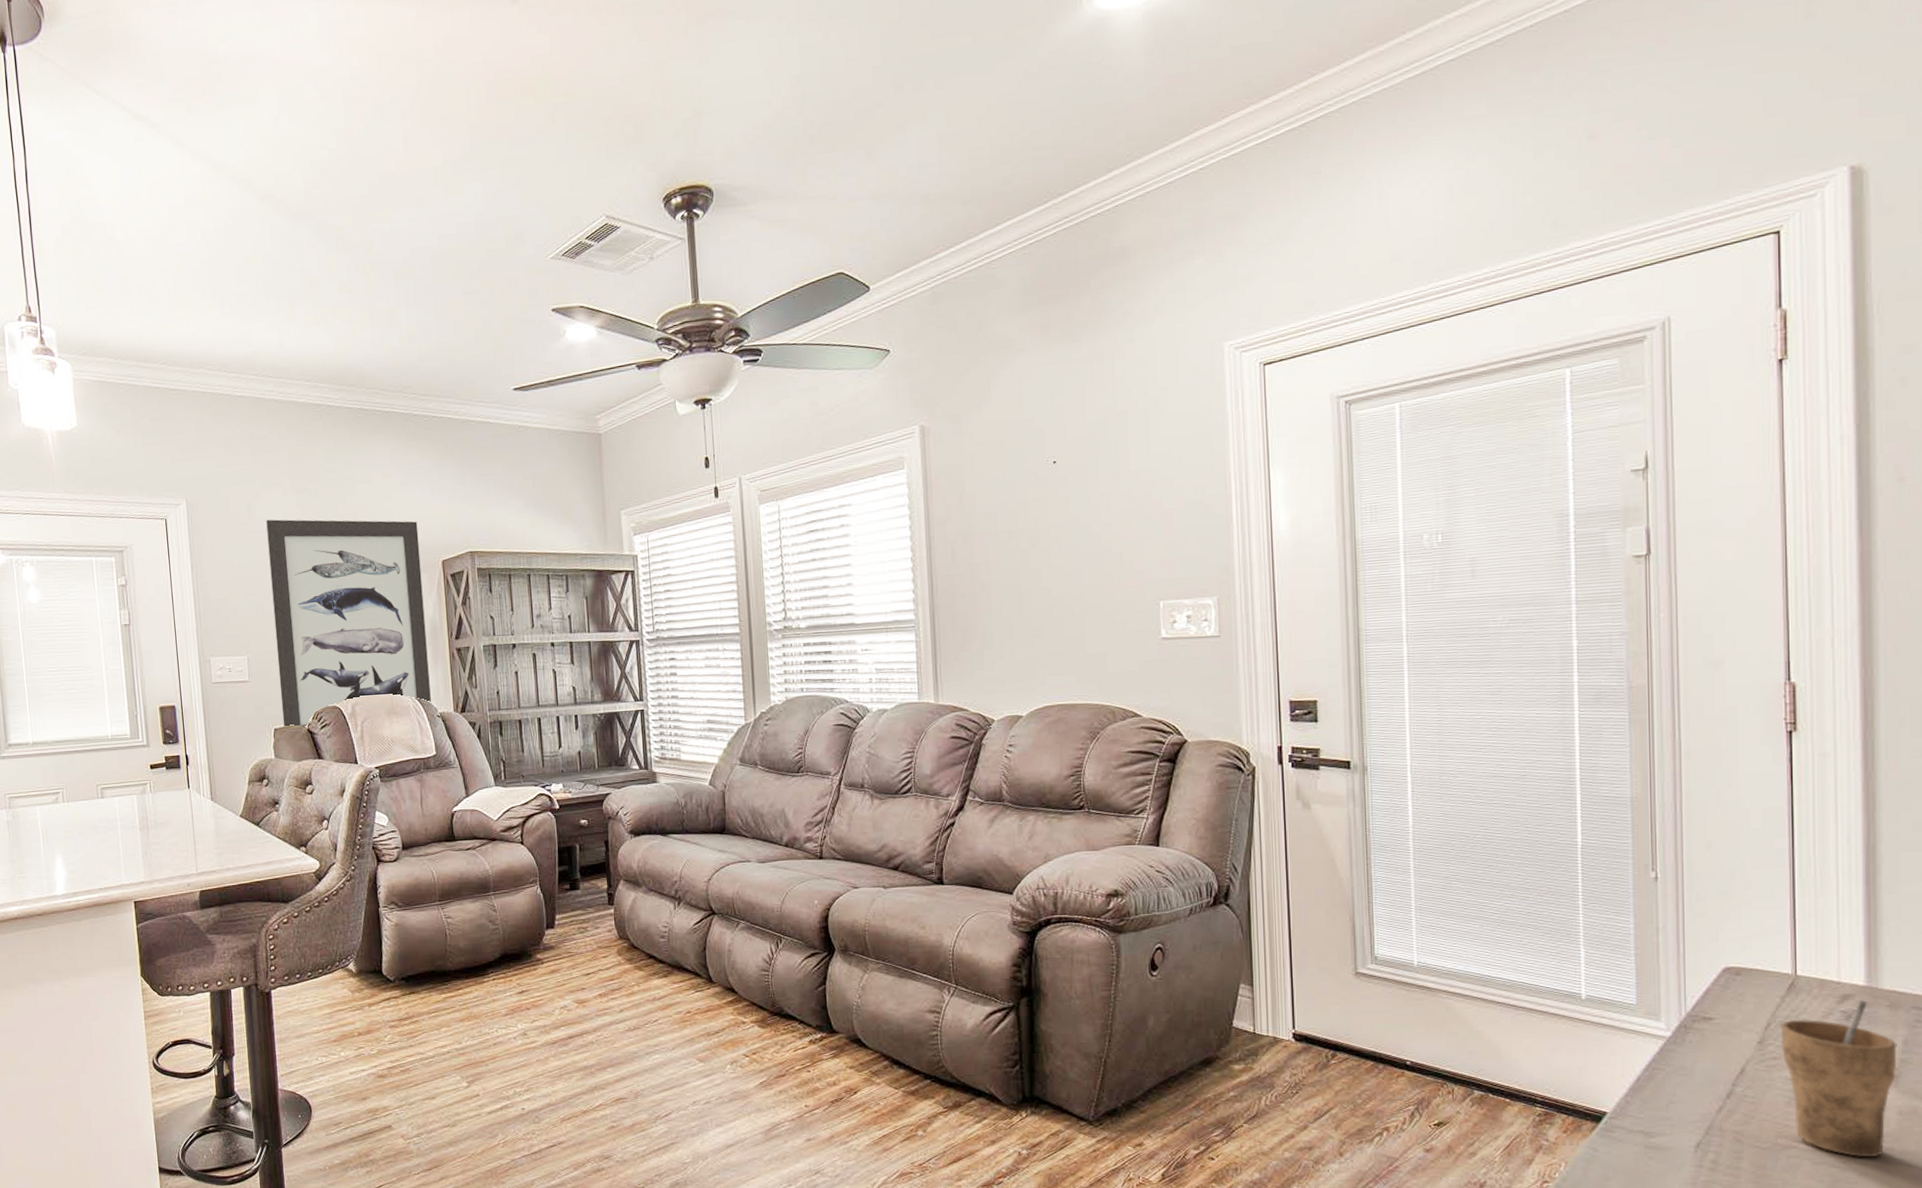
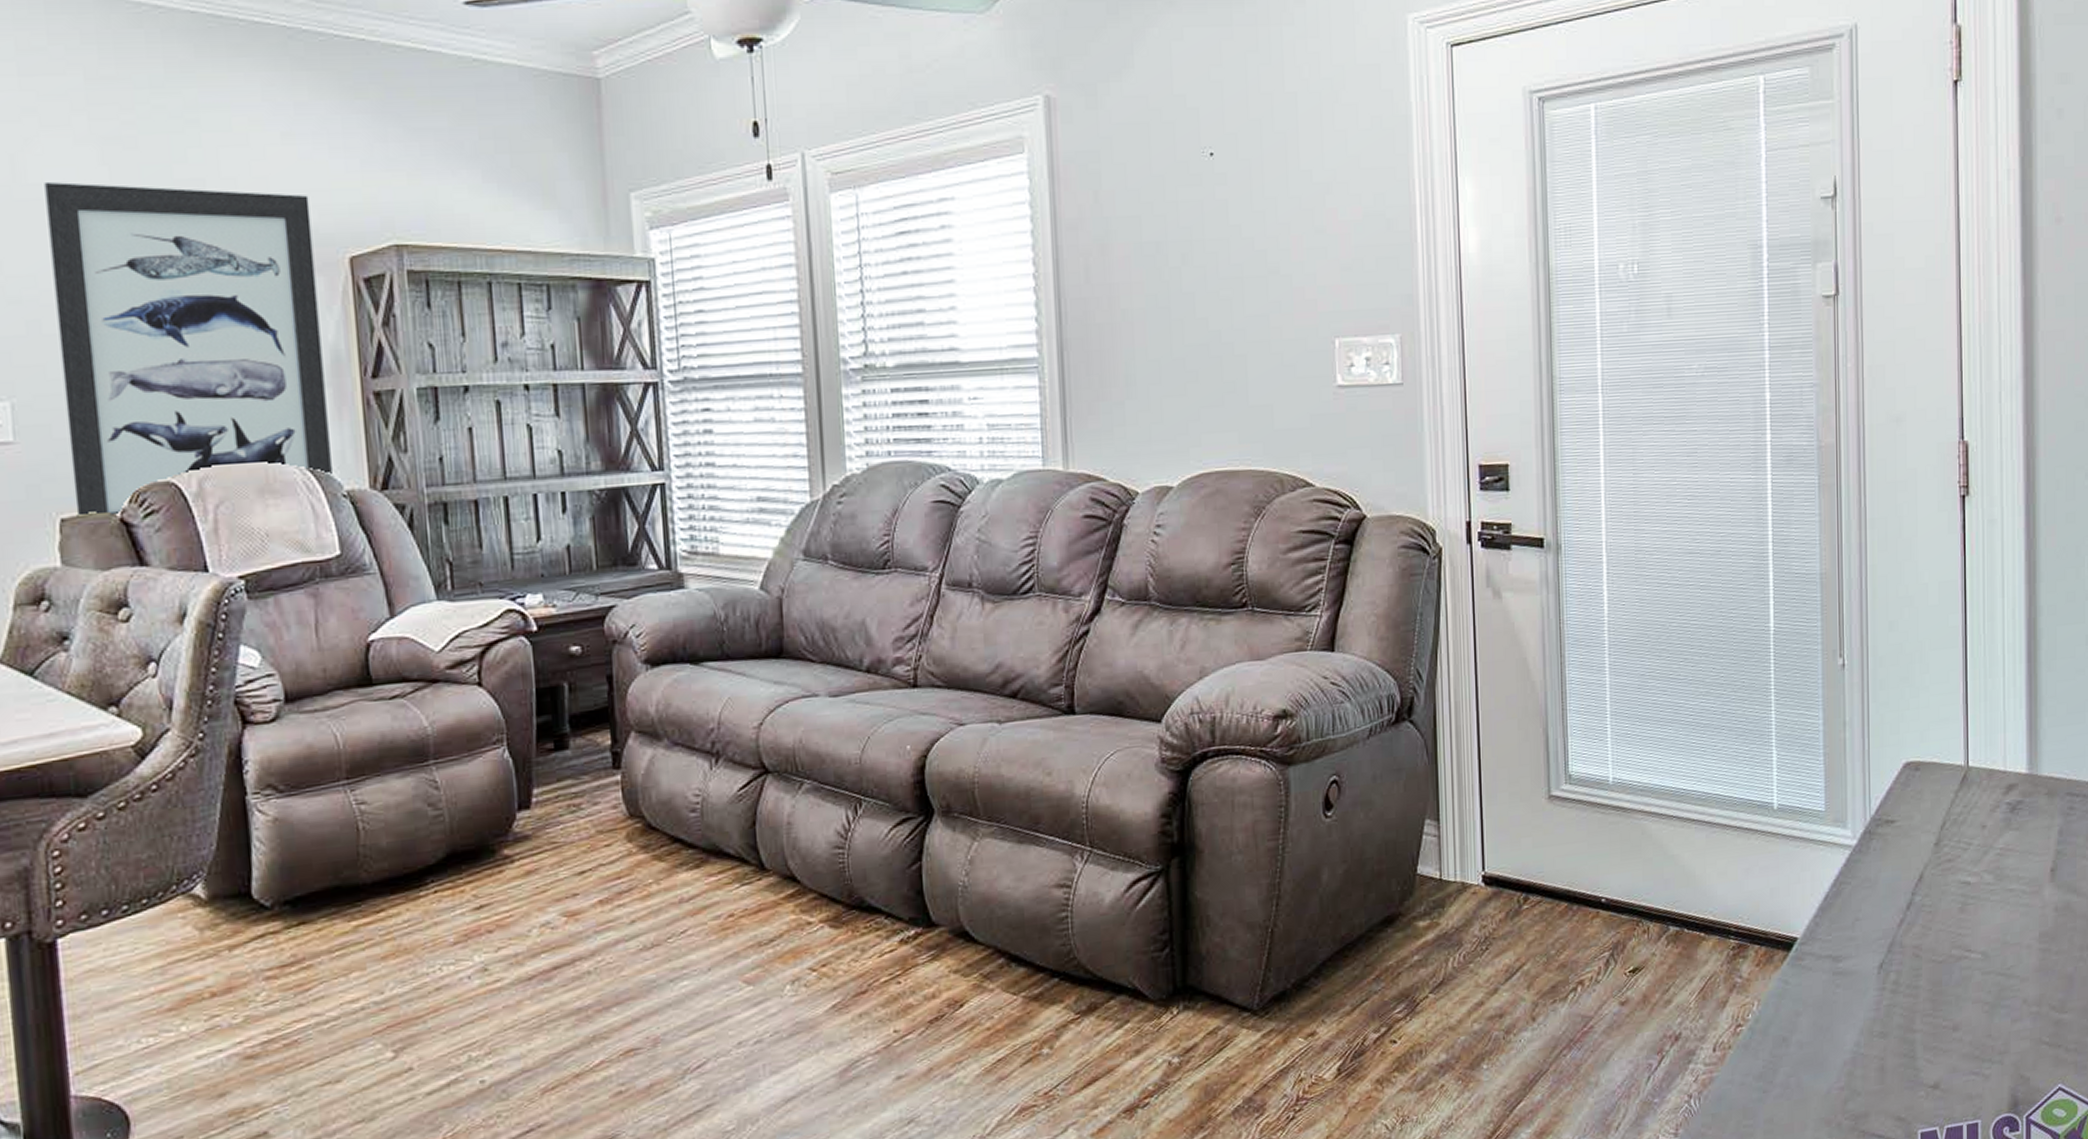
cup: present [1780,1000,1897,1158] -> none [1954,789,2054,962]

